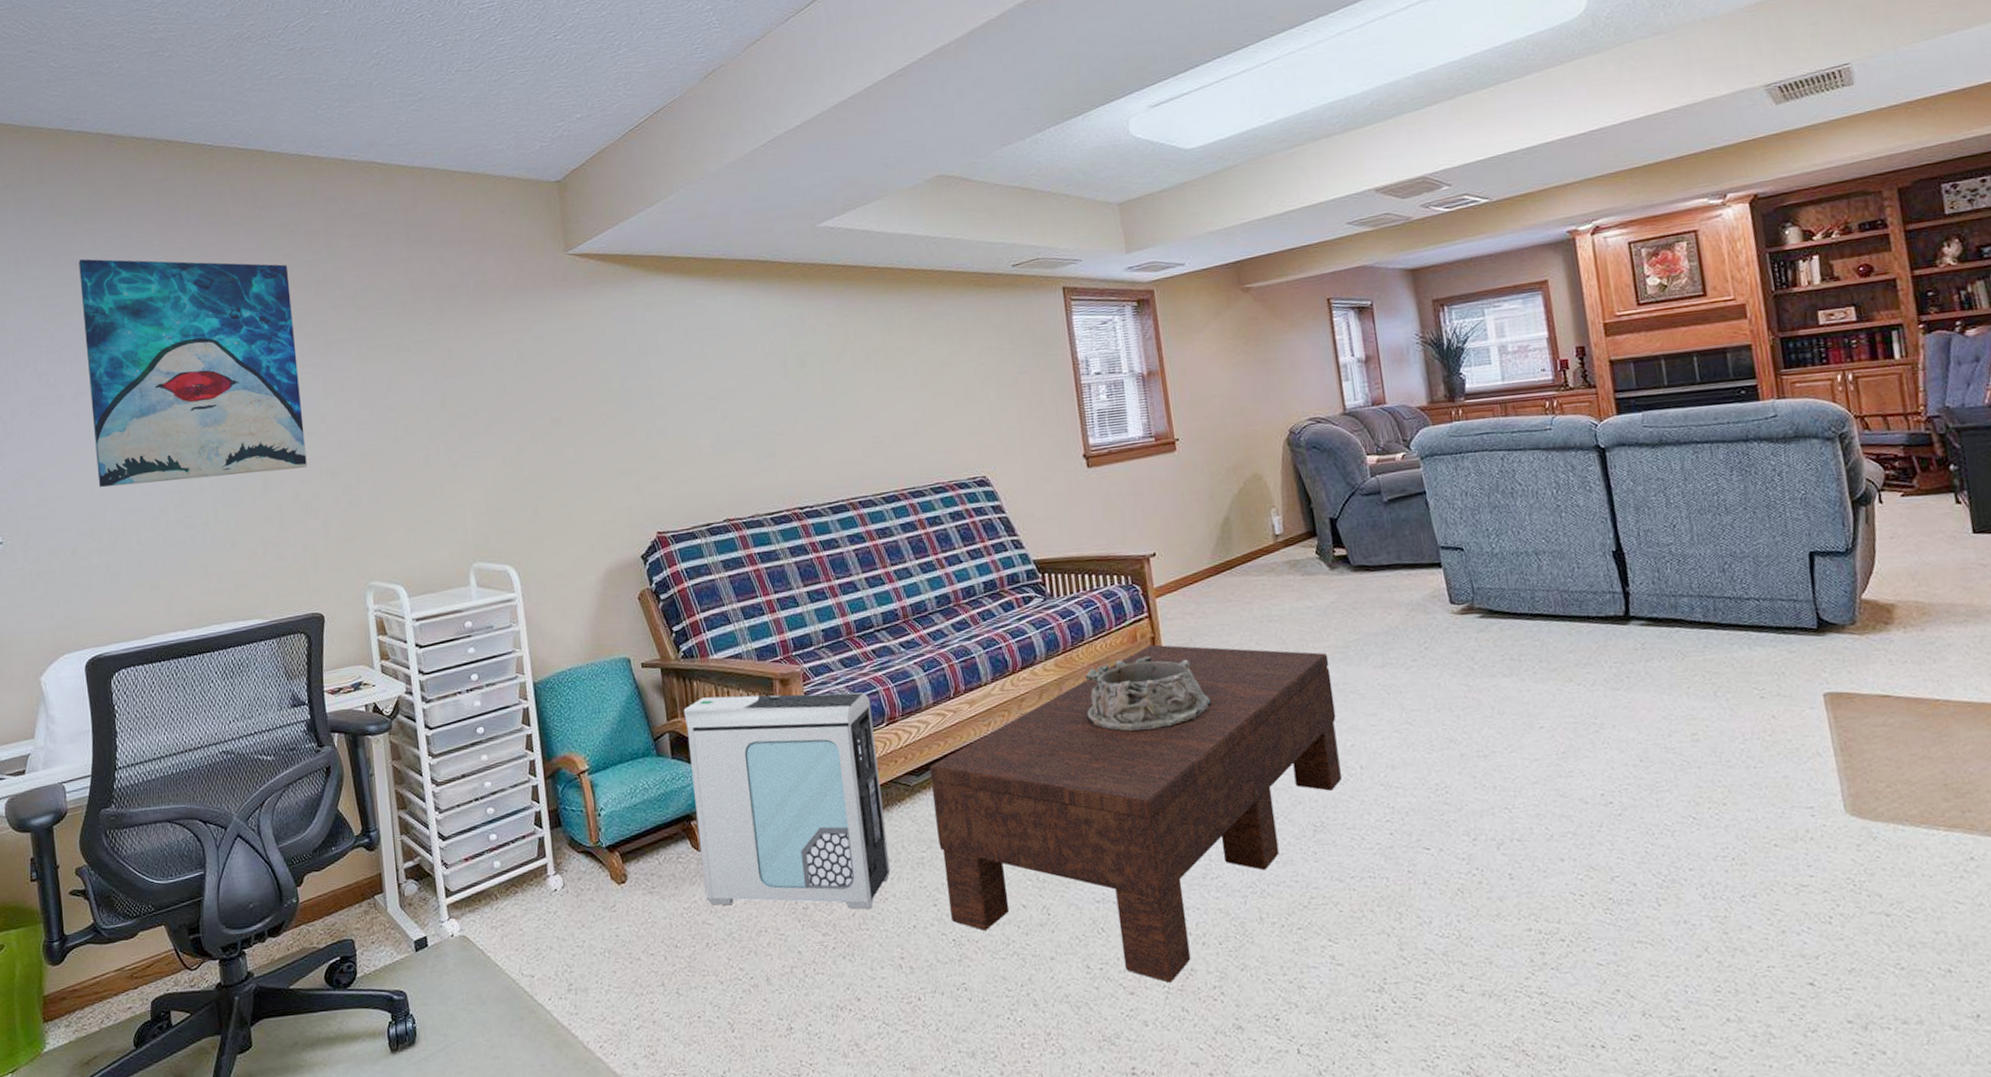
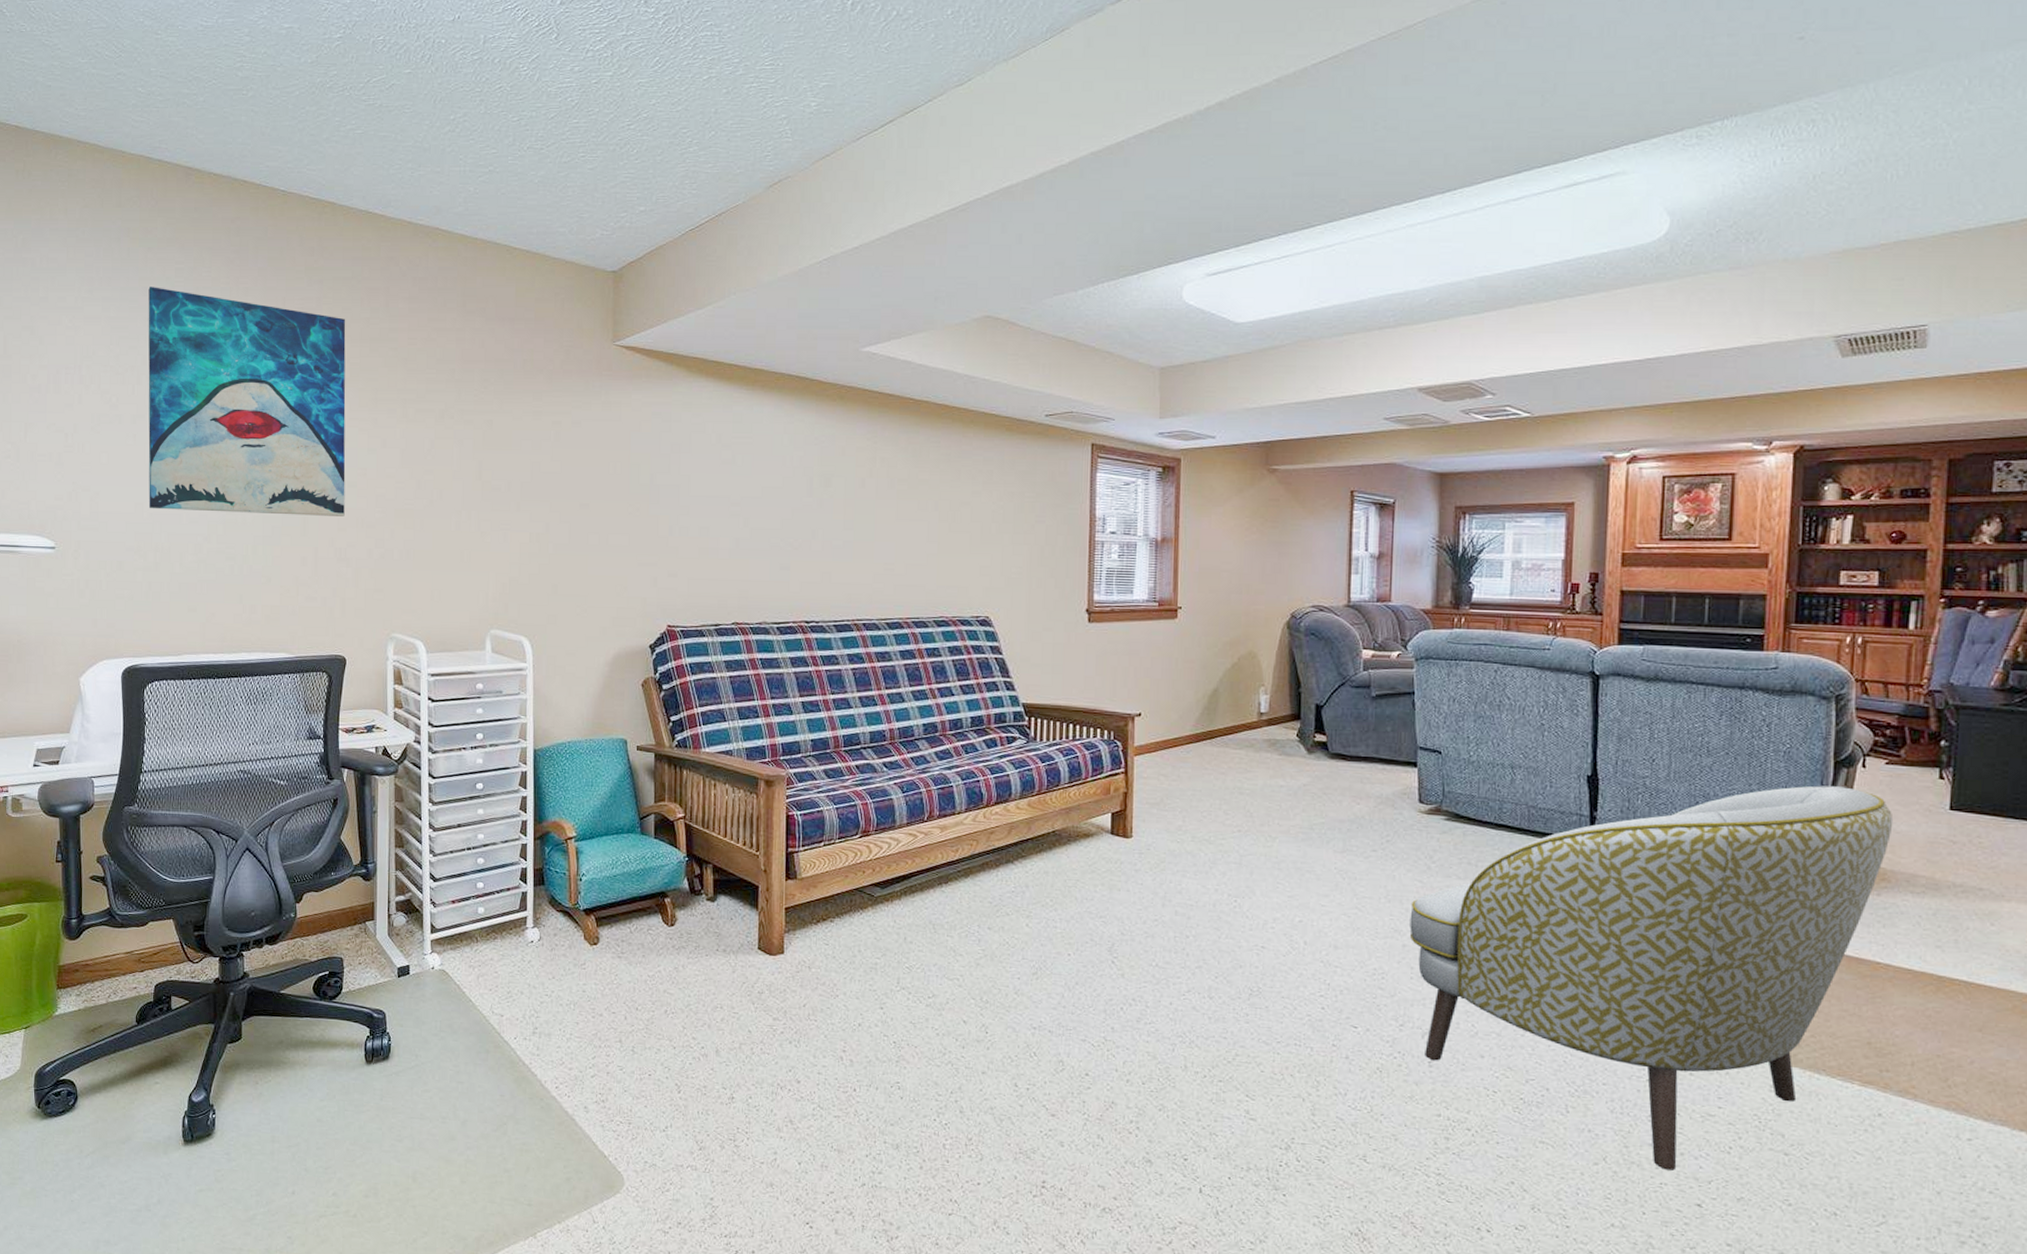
air purifier: present [683,692,891,910] -> none [669,786,848,1003]
coffee table: present [929,644,1342,983] -> none [893,799,1291,1111]
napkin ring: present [1085,656,1212,732] -> none [1051,808,1173,879]
armchair: none [1462,525,1922,952] -> present [1409,785,1894,1171]

